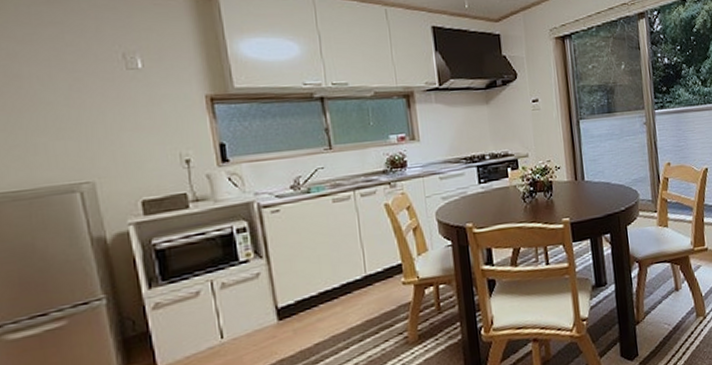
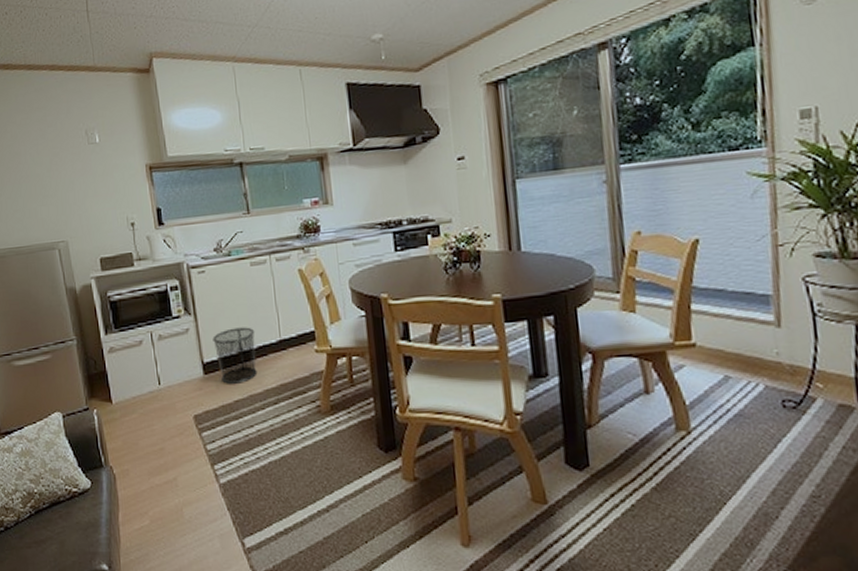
waste bin: none [289,265,341,328] -> present [212,327,258,384]

